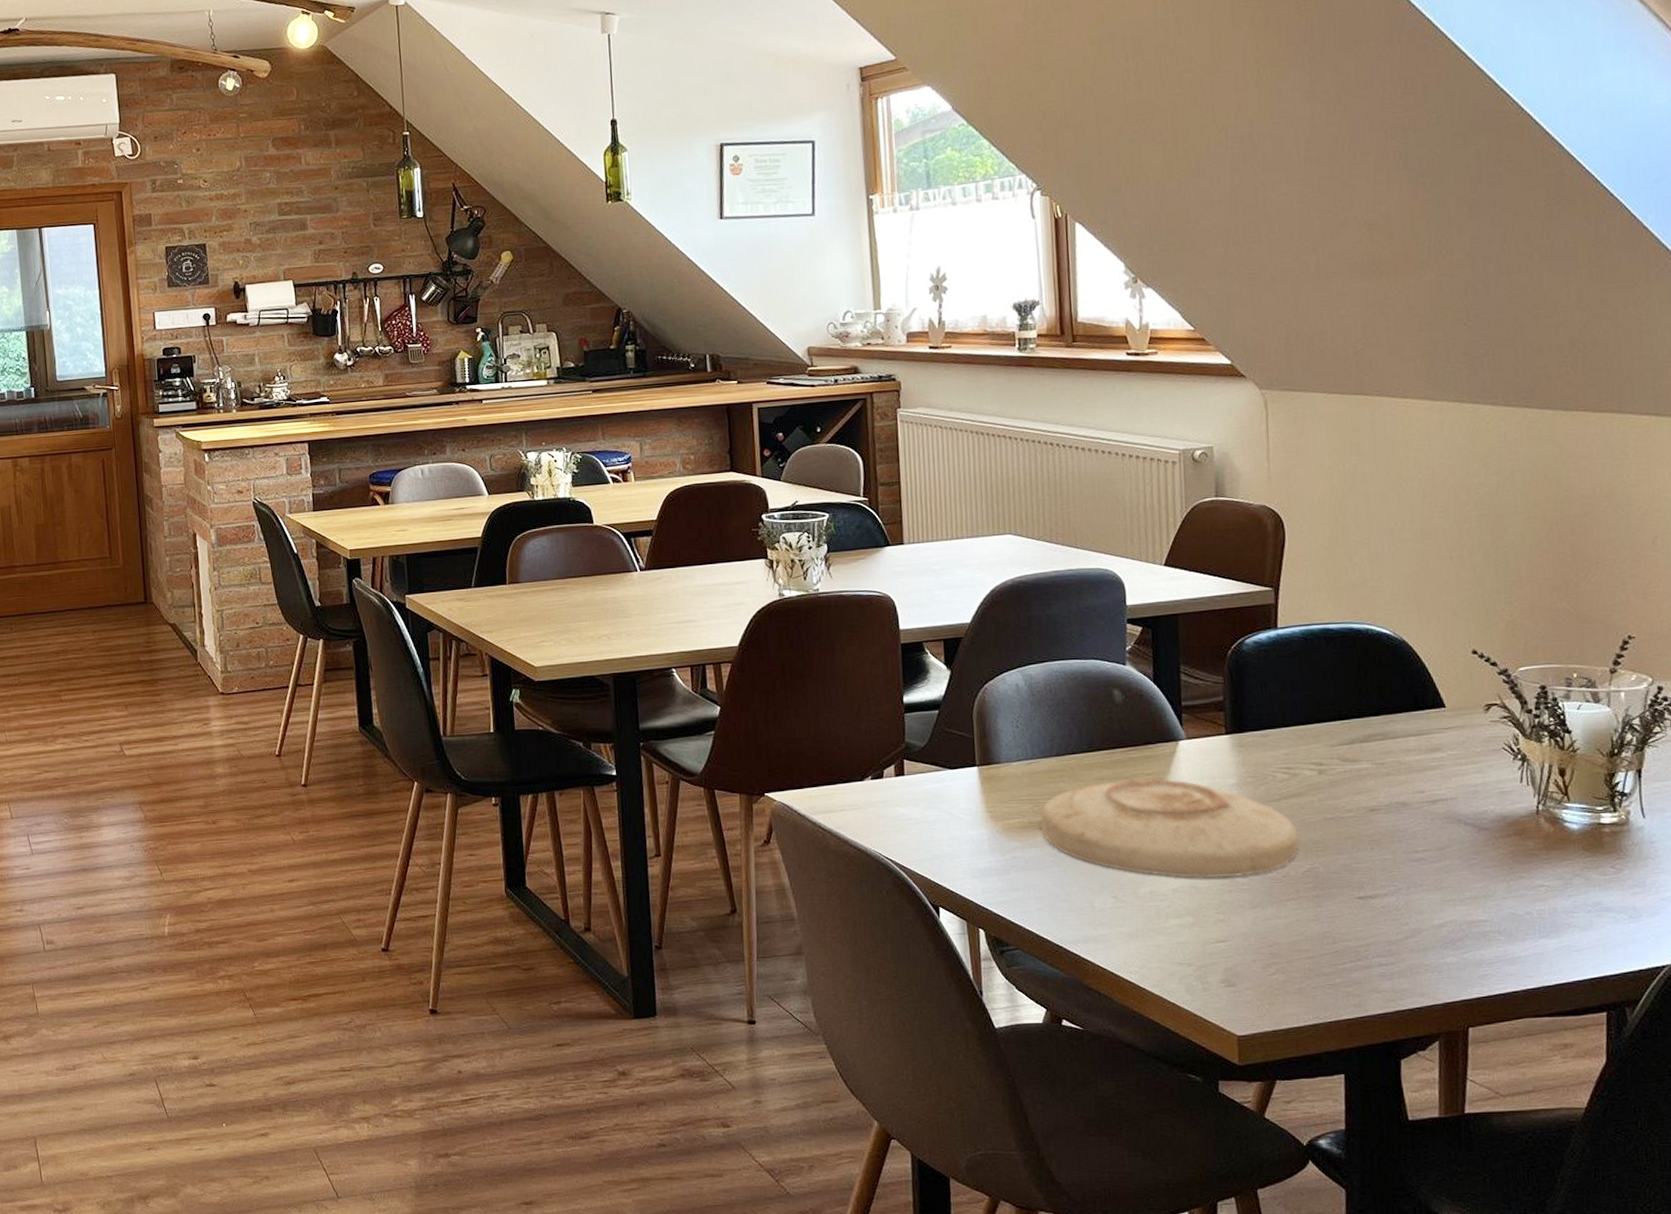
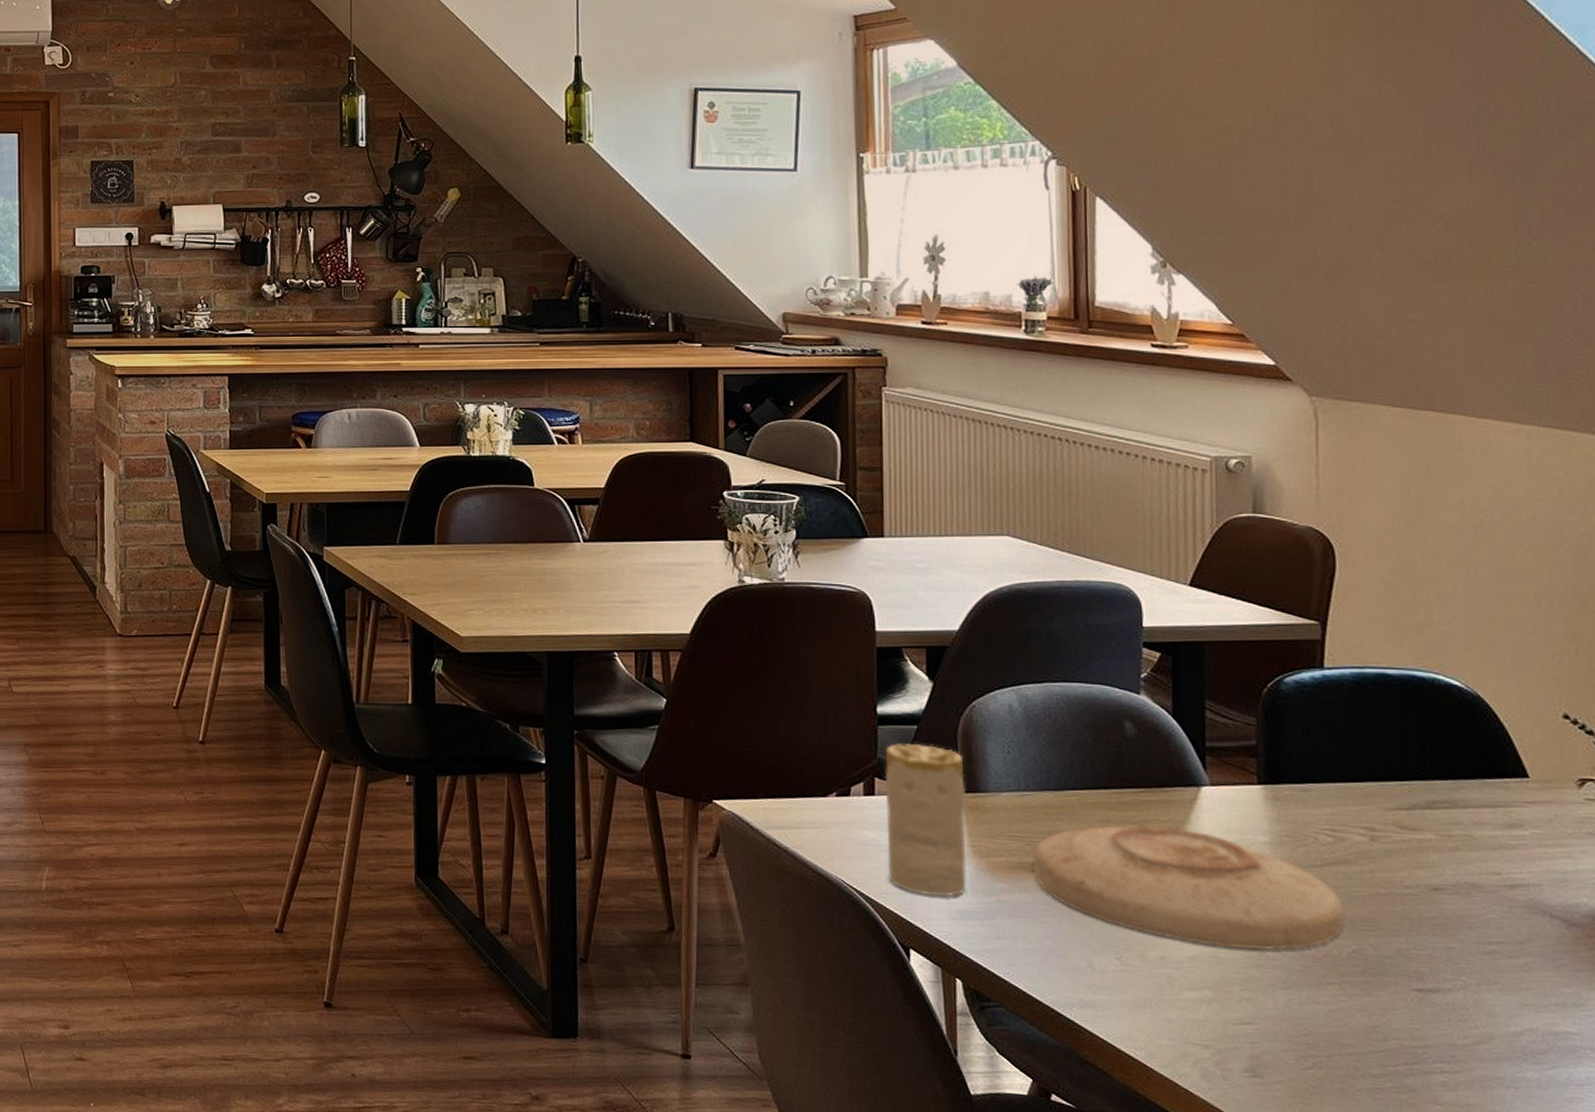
candle: none [912,726,985,859] -> present [884,743,967,897]

